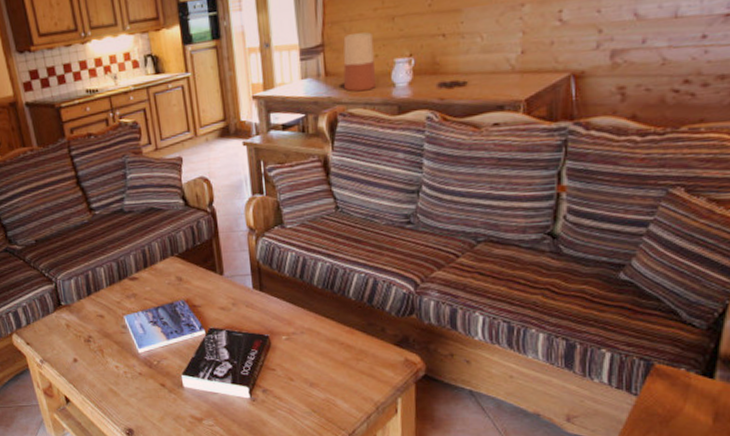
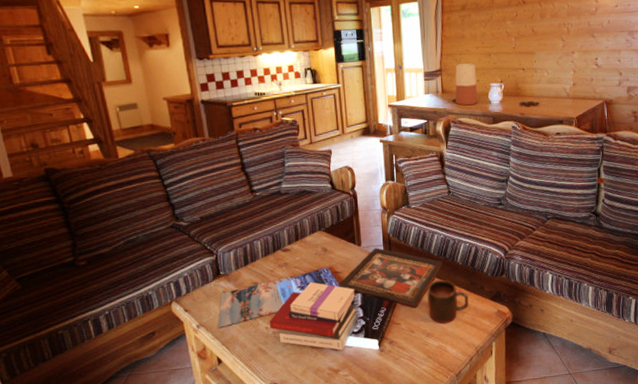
magazine: none [62,309,146,365] -> present [218,276,294,329]
books: none [119,317,224,397] -> present [269,282,359,351]
decorative tray: none [198,277,330,352] -> present [339,248,443,309]
mug: none [309,319,366,372] -> present [426,280,469,324]

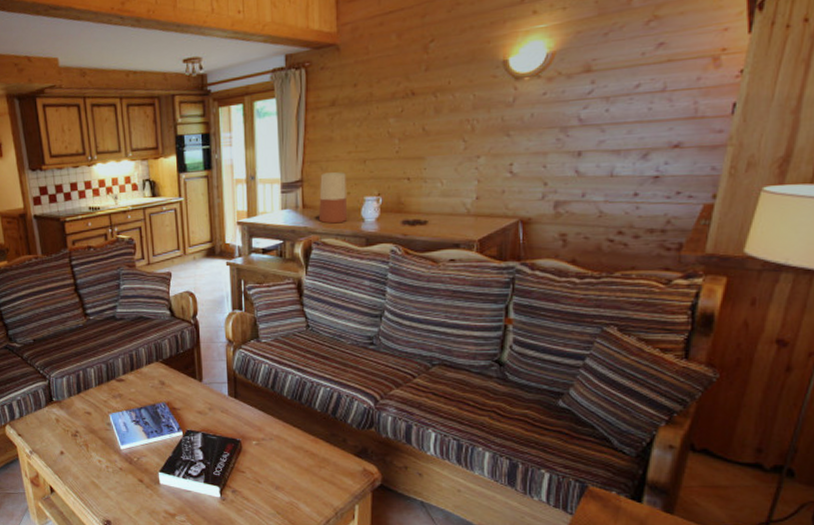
magazine: present [218,276,294,329] -> none [50,408,129,457]
books: present [269,282,359,351] -> none [102,417,198,494]
decorative tray: present [339,248,443,309] -> none [177,385,297,457]
mug: present [426,280,469,324] -> none [277,427,328,477]

